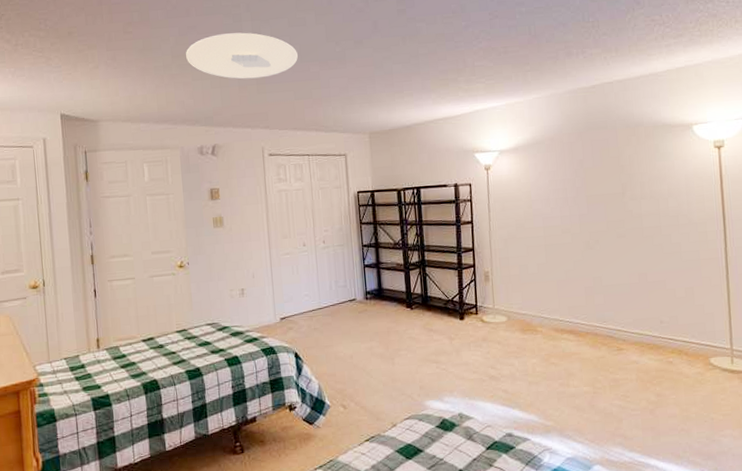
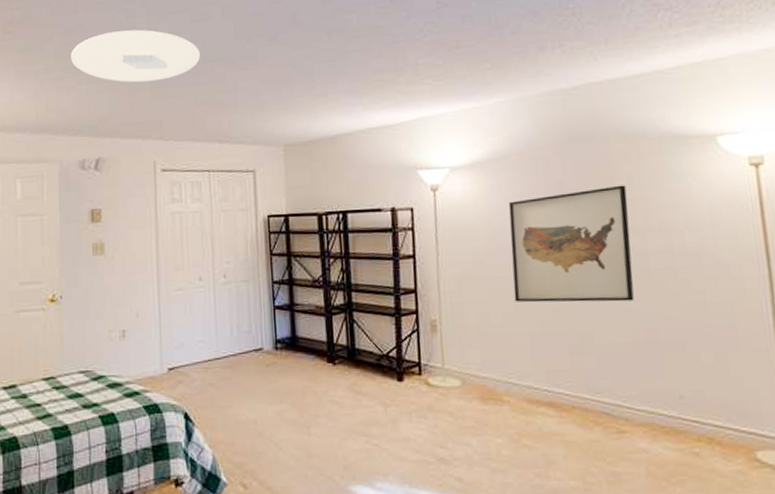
wall art: none [542,163,632,256] -> present [508,185,634,303]

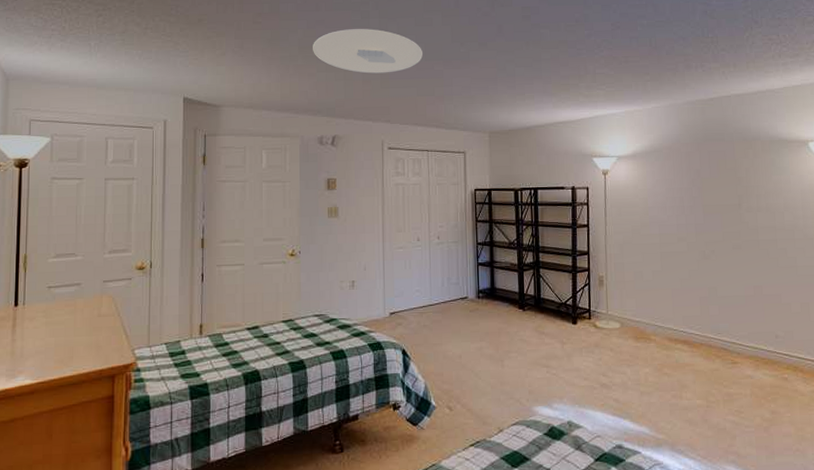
wall art: present [508,185,634,303] -> none [659,175,747,264]

